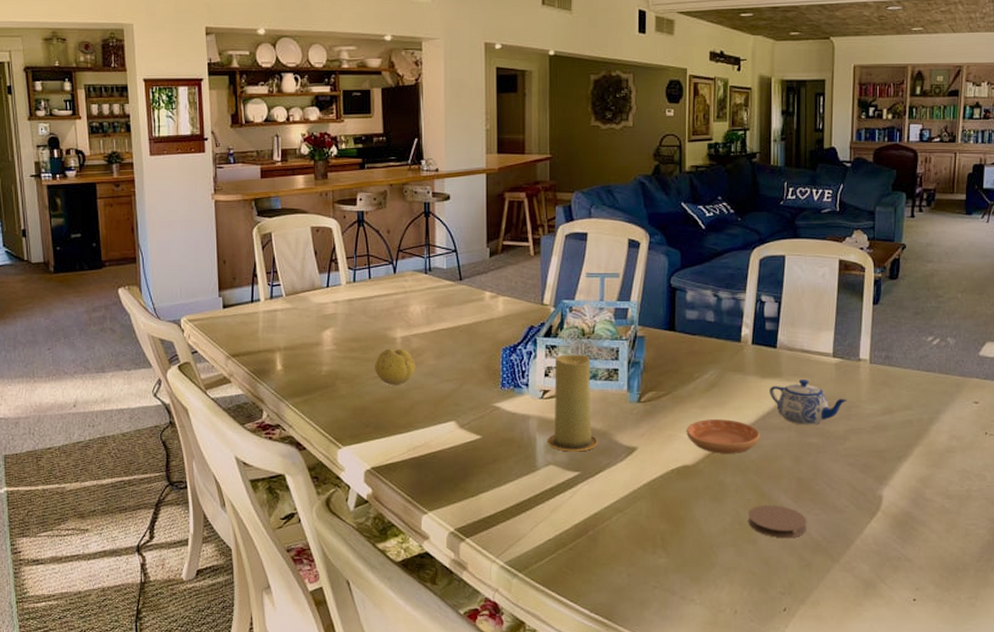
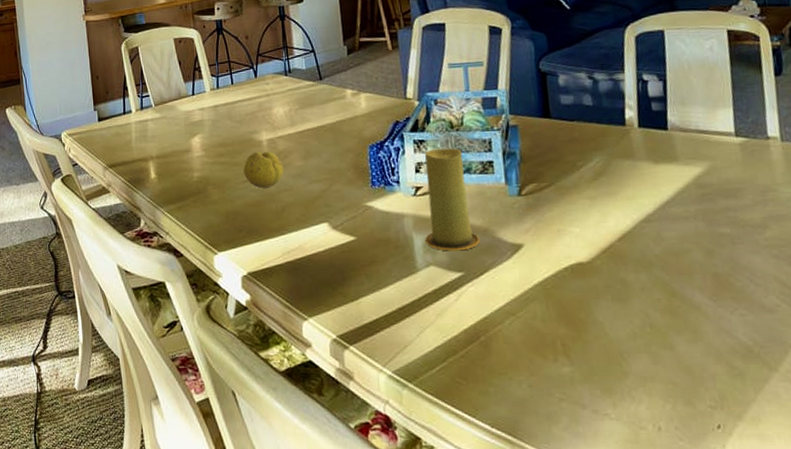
saucer: present [686,419,760,454] -> none [576,210,662,249]
coaster: present [748,505,807,539] -> none [659,304,732,344]
teapot: present [769,378,848,425] -> none [665,162,761,214]

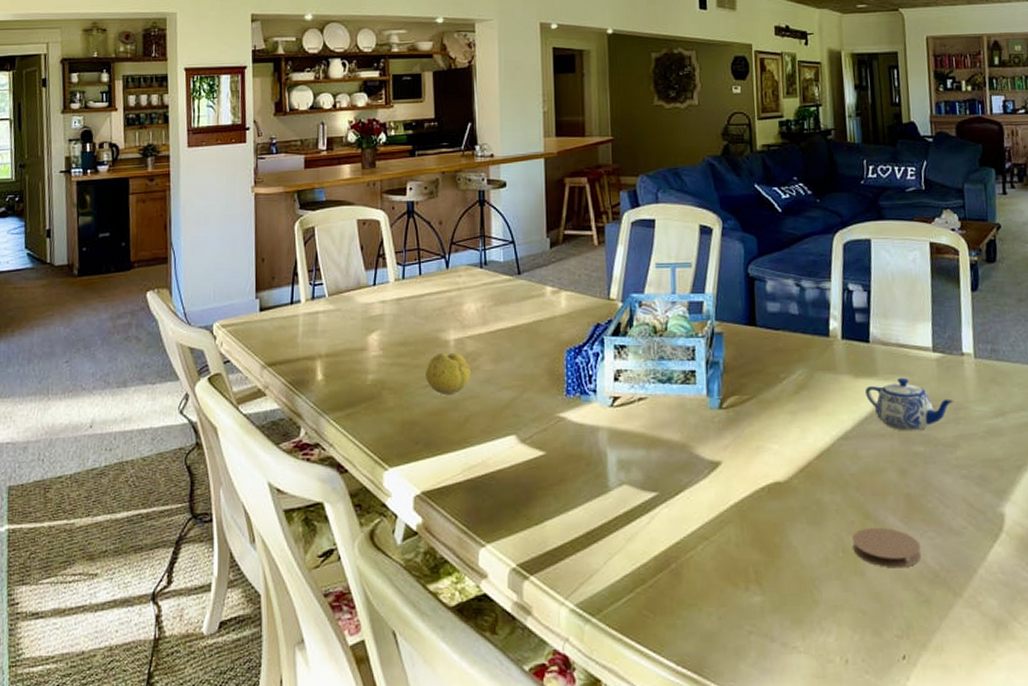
candle: present [424,147,480,251] -> none [619,355,677,469]
coaster: none [659,304,732,344] -> present [852,527,921,569]
teapot: none [665,162,761,214] -> present [864,377,954,431]

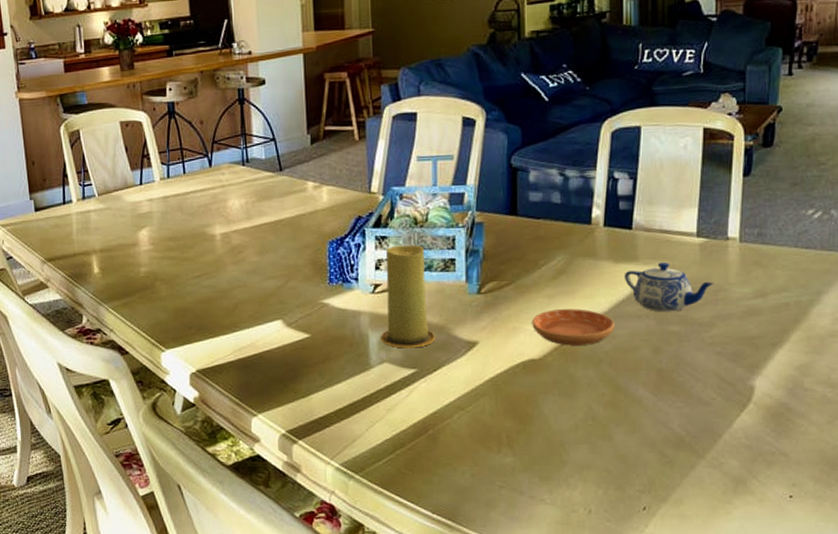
fruit: present [426,352,472,396] -> none [194,246,238,286]
candle: none [619,355,677,469] -> present [380,244,435,349]
saucer: none [775,426,859,467] -> present [532,309,615,346]
coaster: present [852,527,921,569] -> none [602,398,669,434]

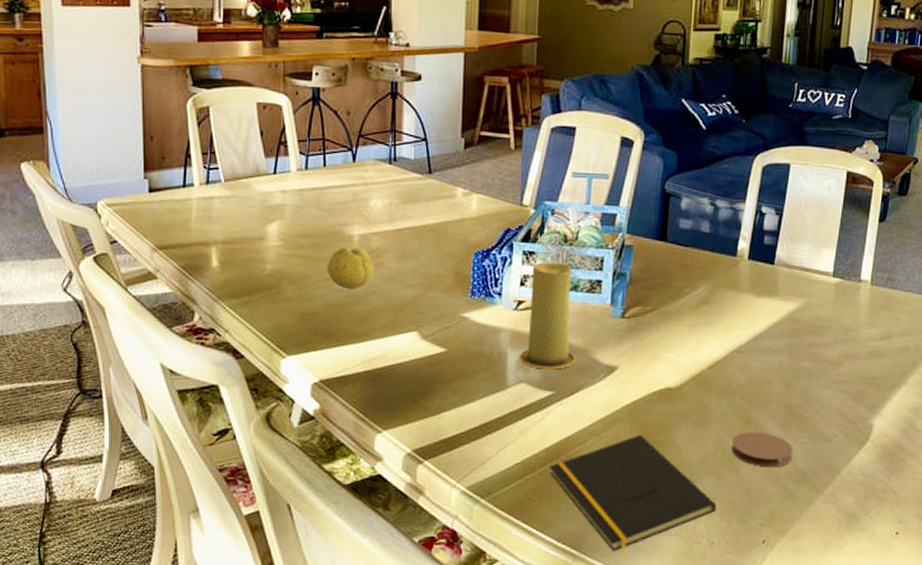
fruit: none [194,246,238,286] -> present [327,247,375,290]
notepad: none [418,407,591,521] -> present [549,435,716,551]
saucer: present [532,309,615,346] -> none [672,339,751,377]
coaster: none [602,398,669,434] -> present [731,431,793,468]
teapot: present [624,261,714,312] -> none [762,298,845,349]

